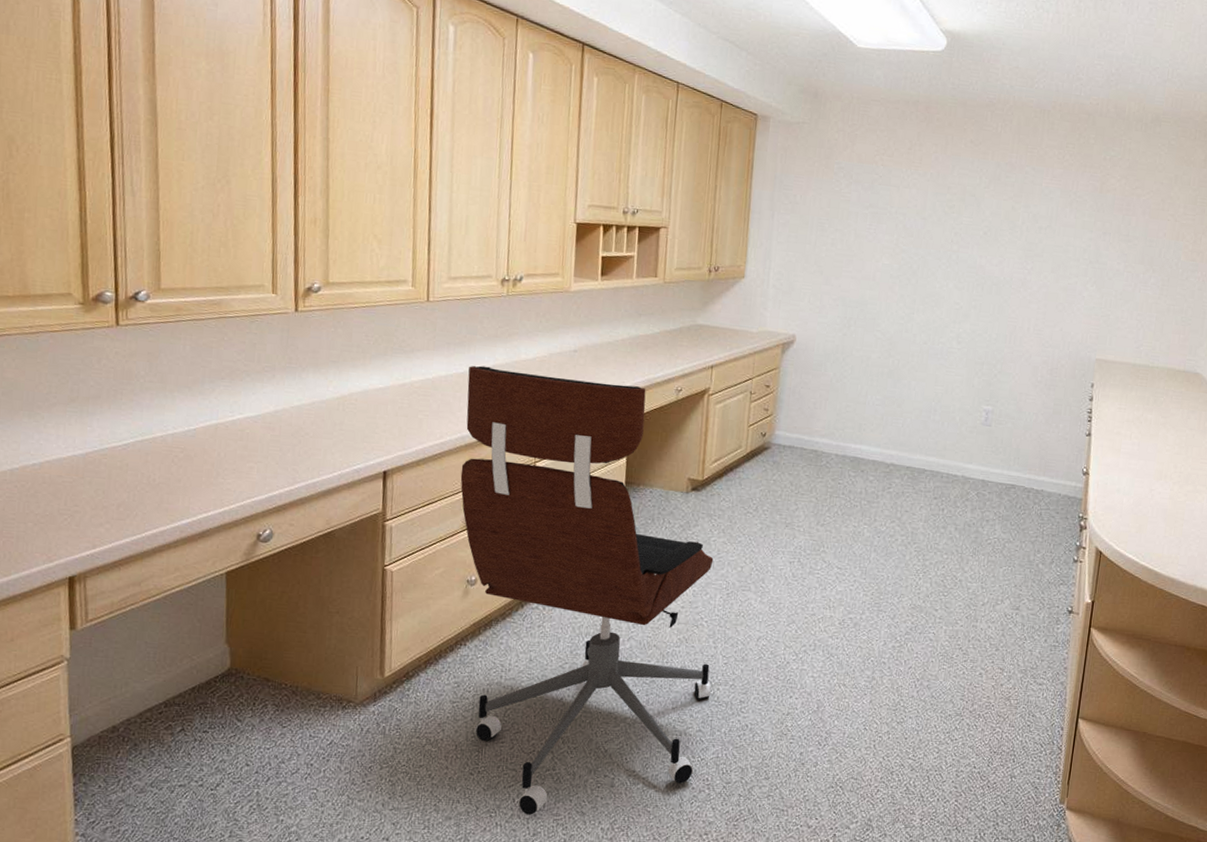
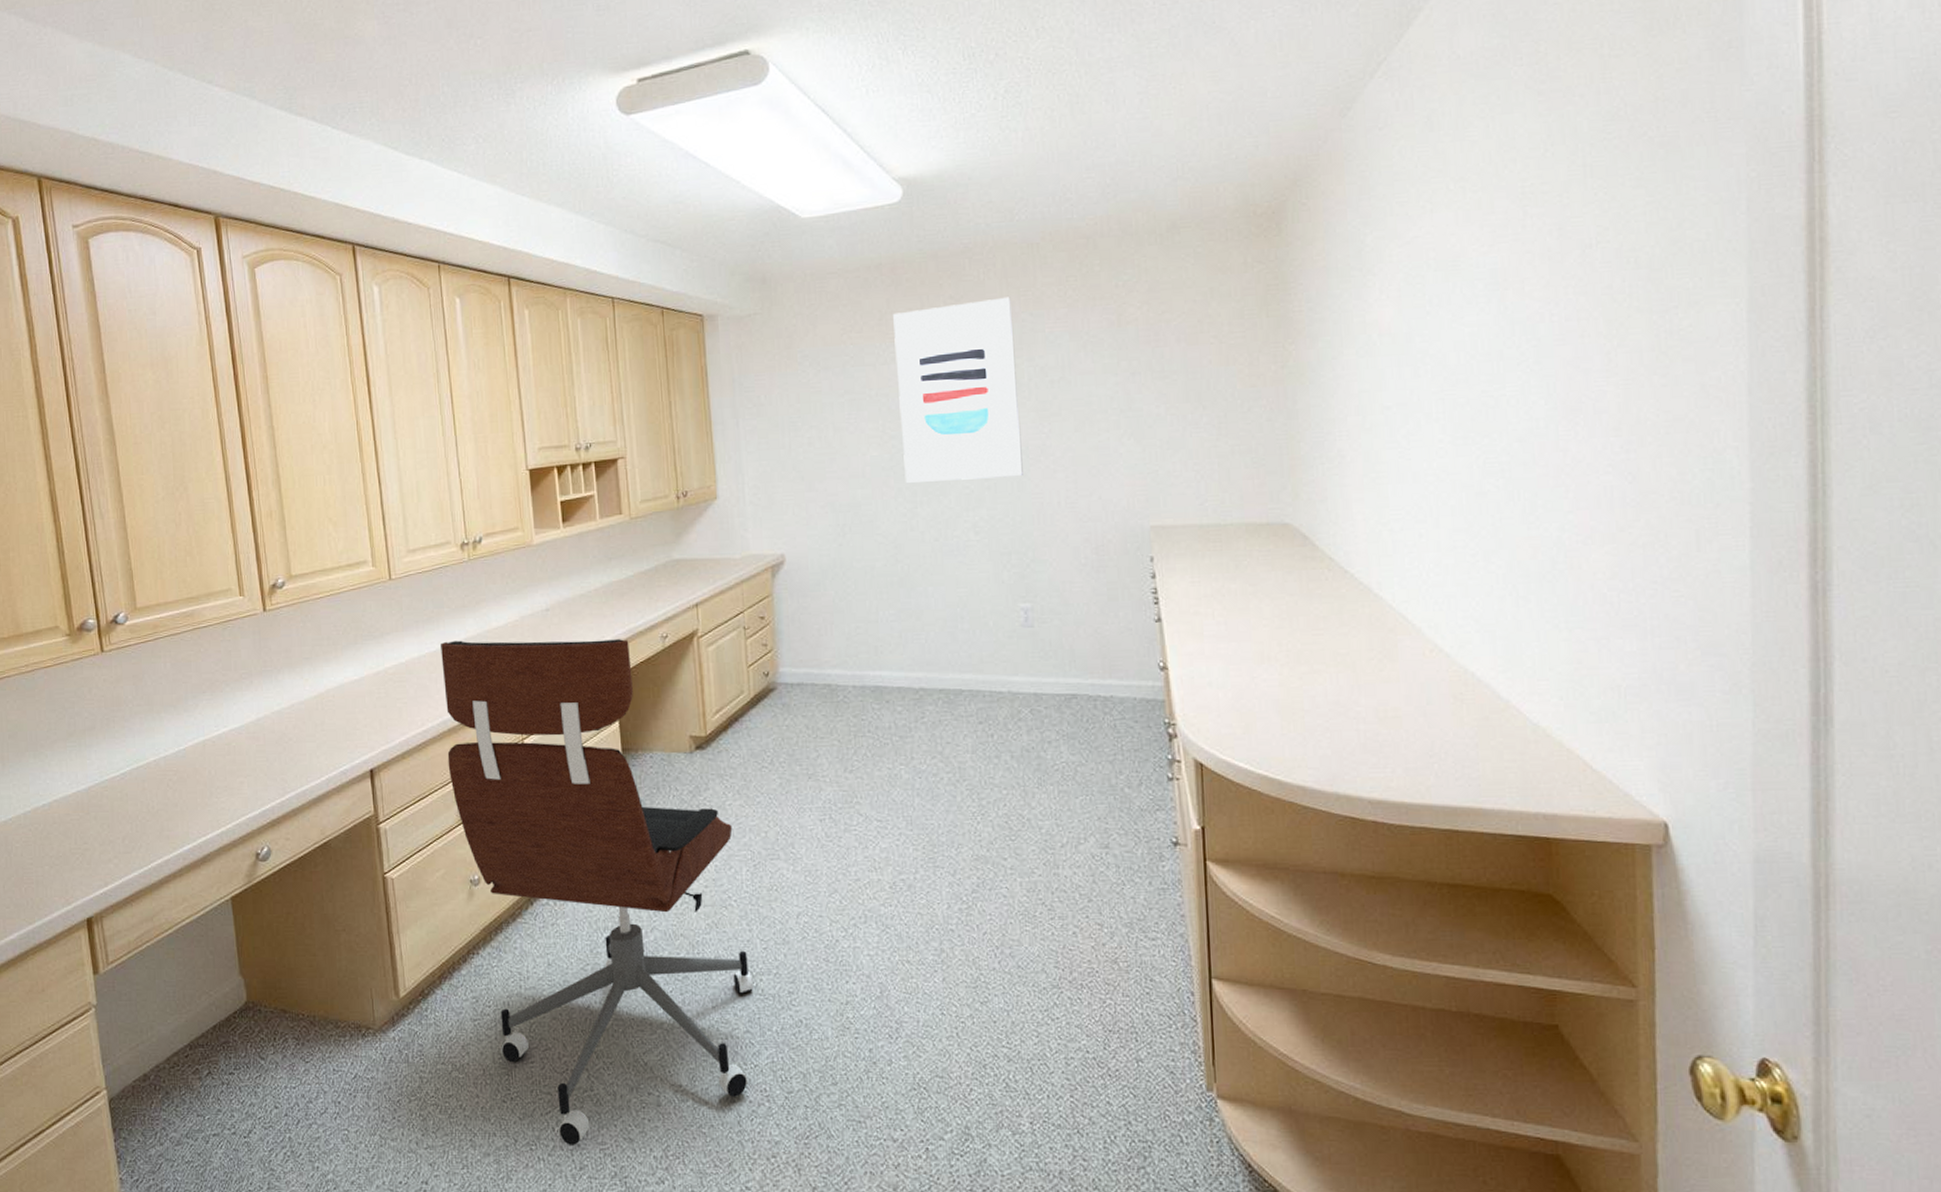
wall art: none [908,146,1020,301] -> present [893,297,1023,484]

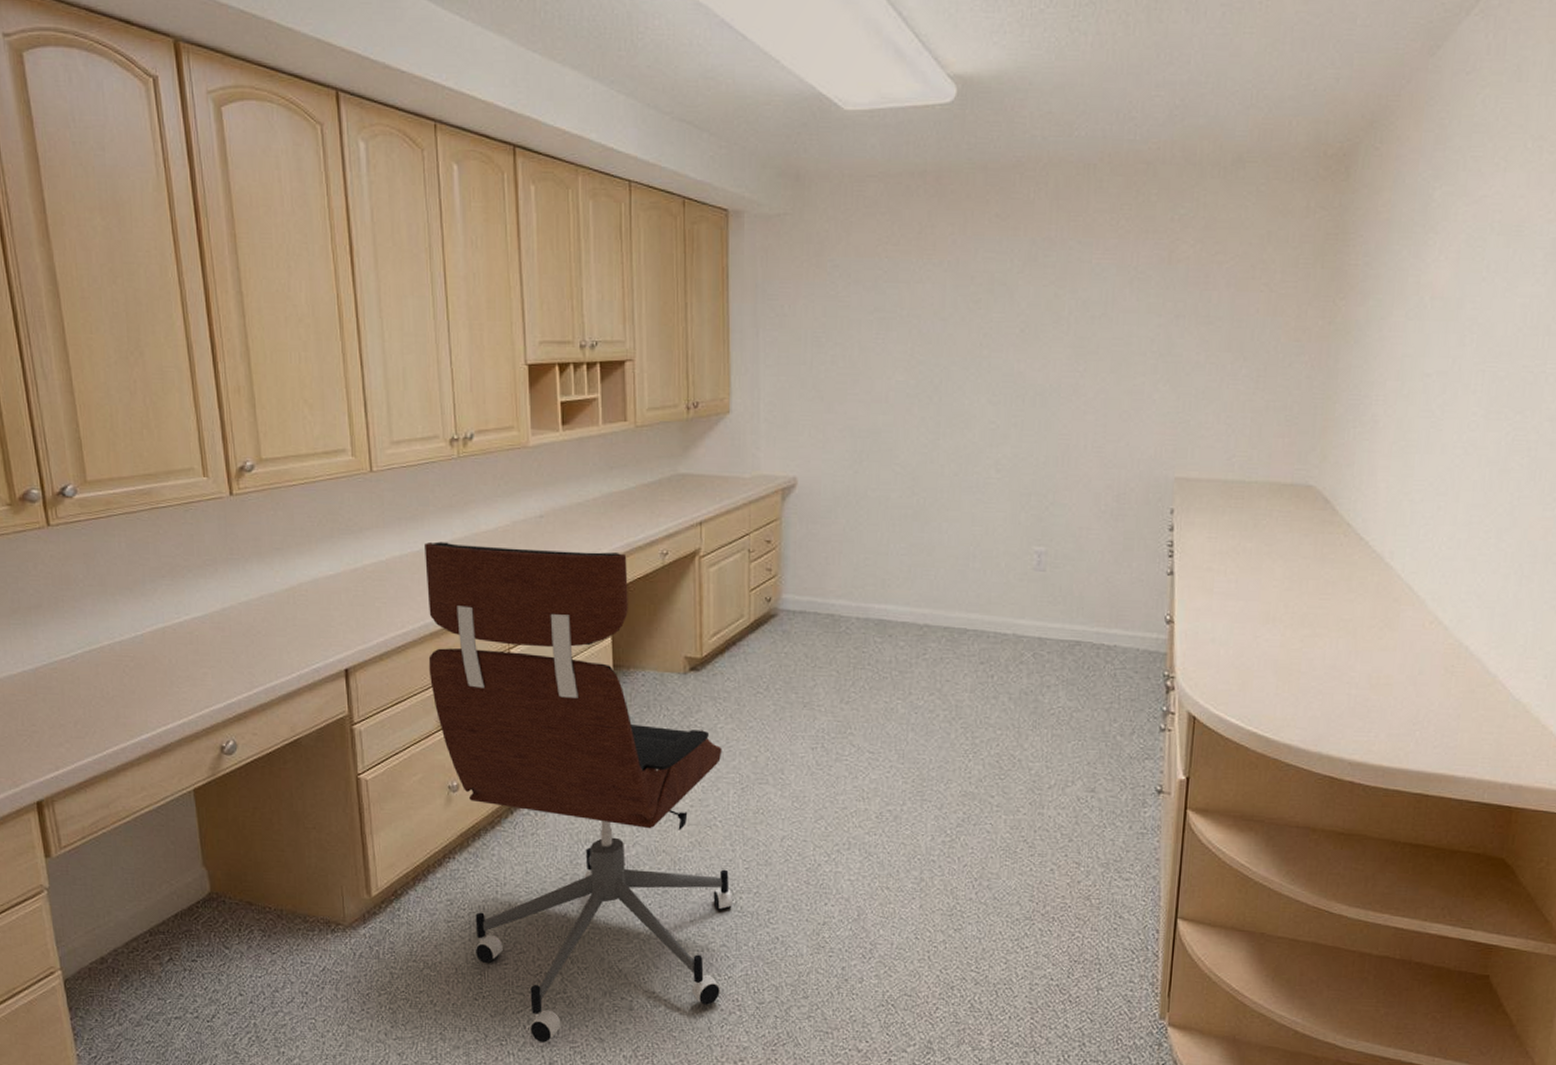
wall art: present [893,297,1023,484] -> none [929,221,1060,415]

